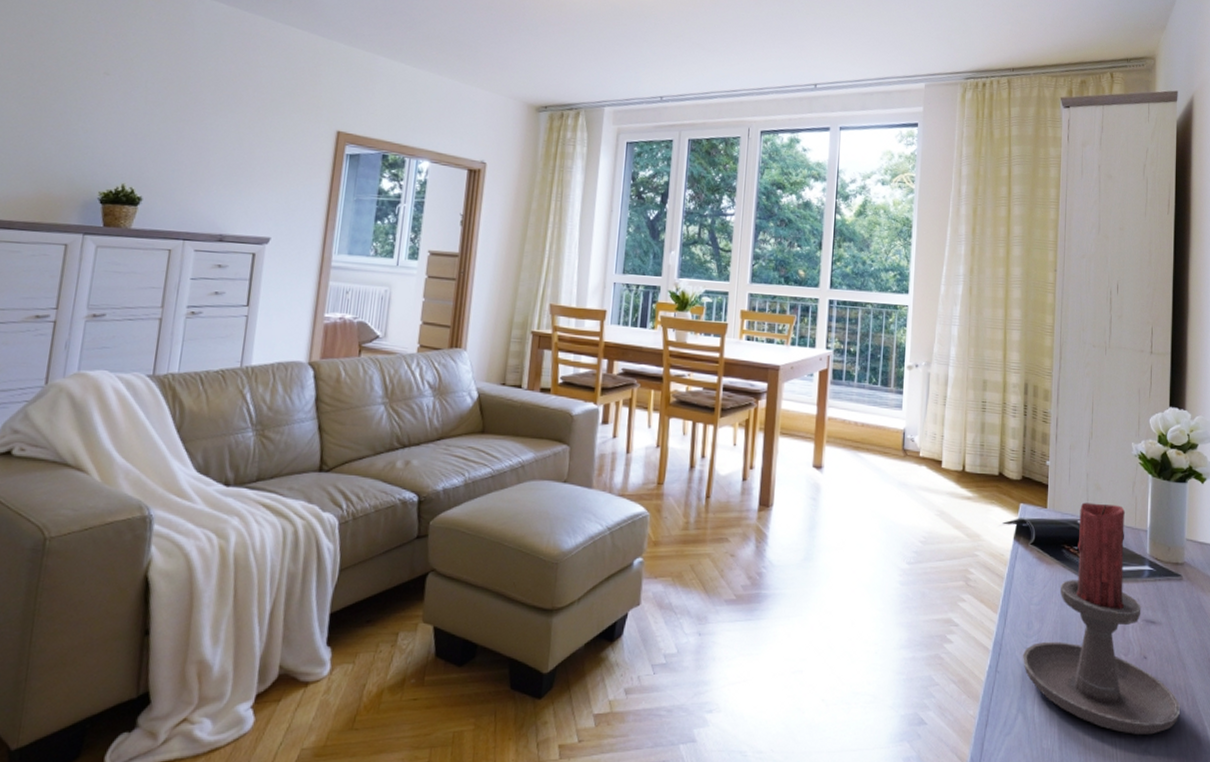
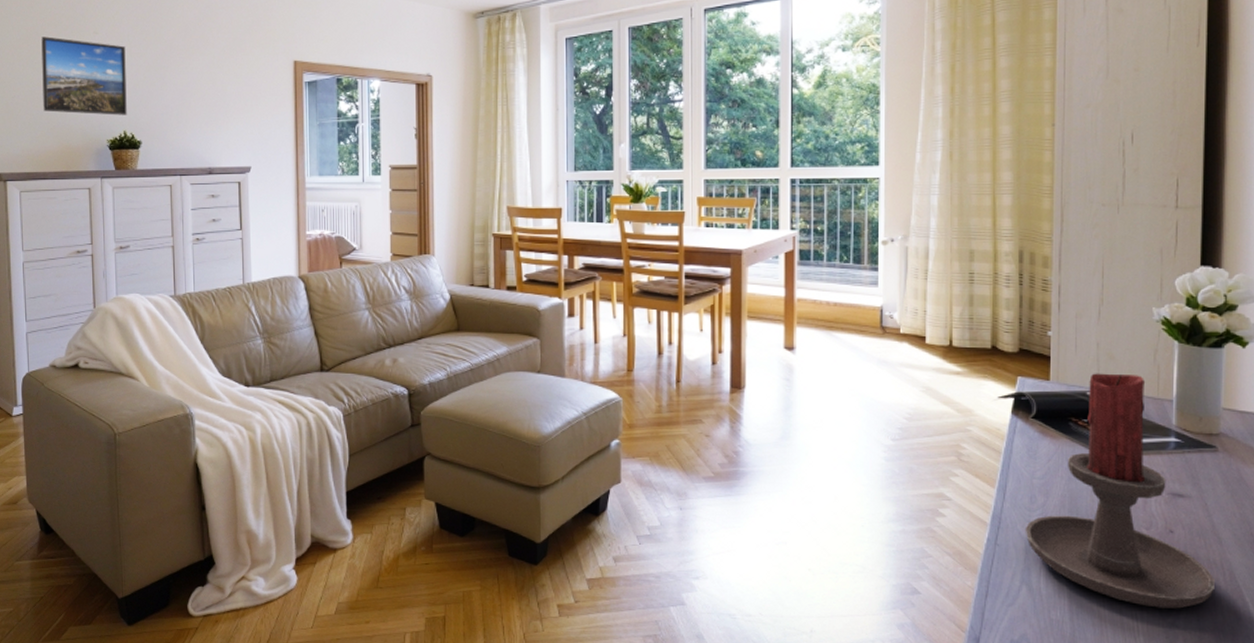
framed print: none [23,69,141,167] -> present [41,36,127,115]

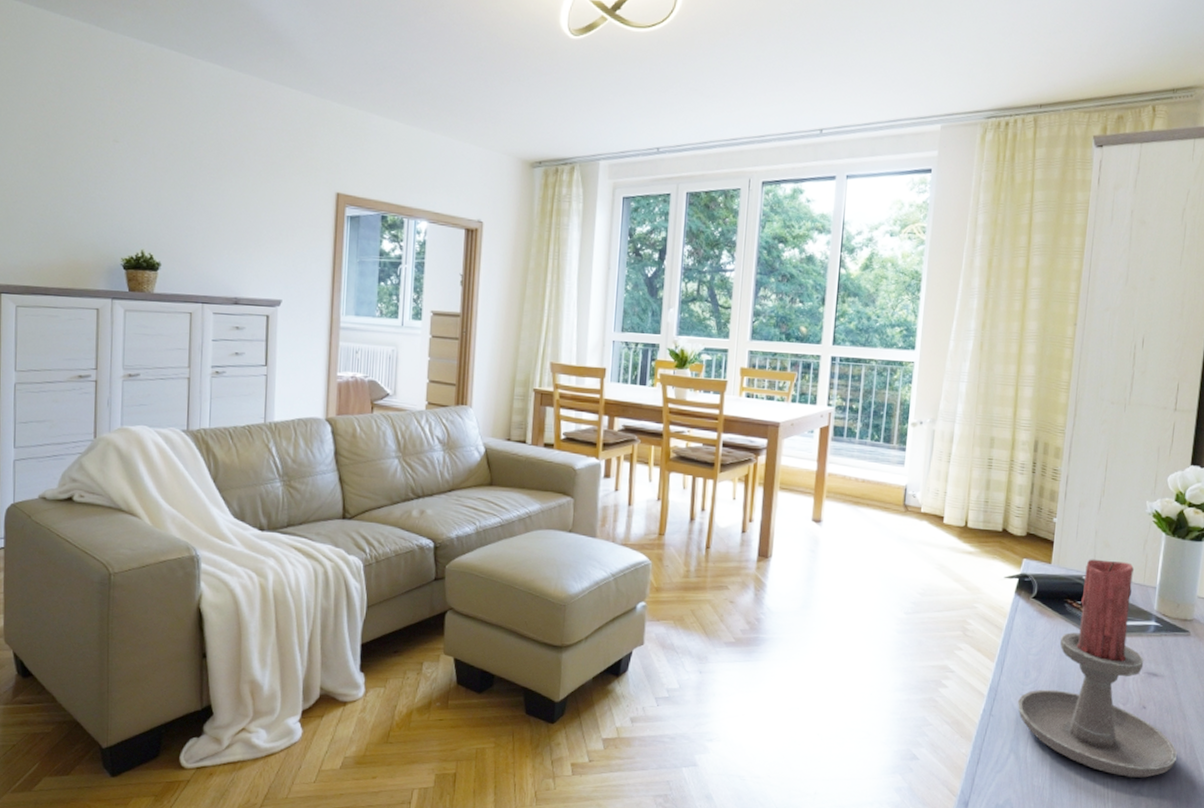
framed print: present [41,36,127,115] -> none [49,139,149,234]

